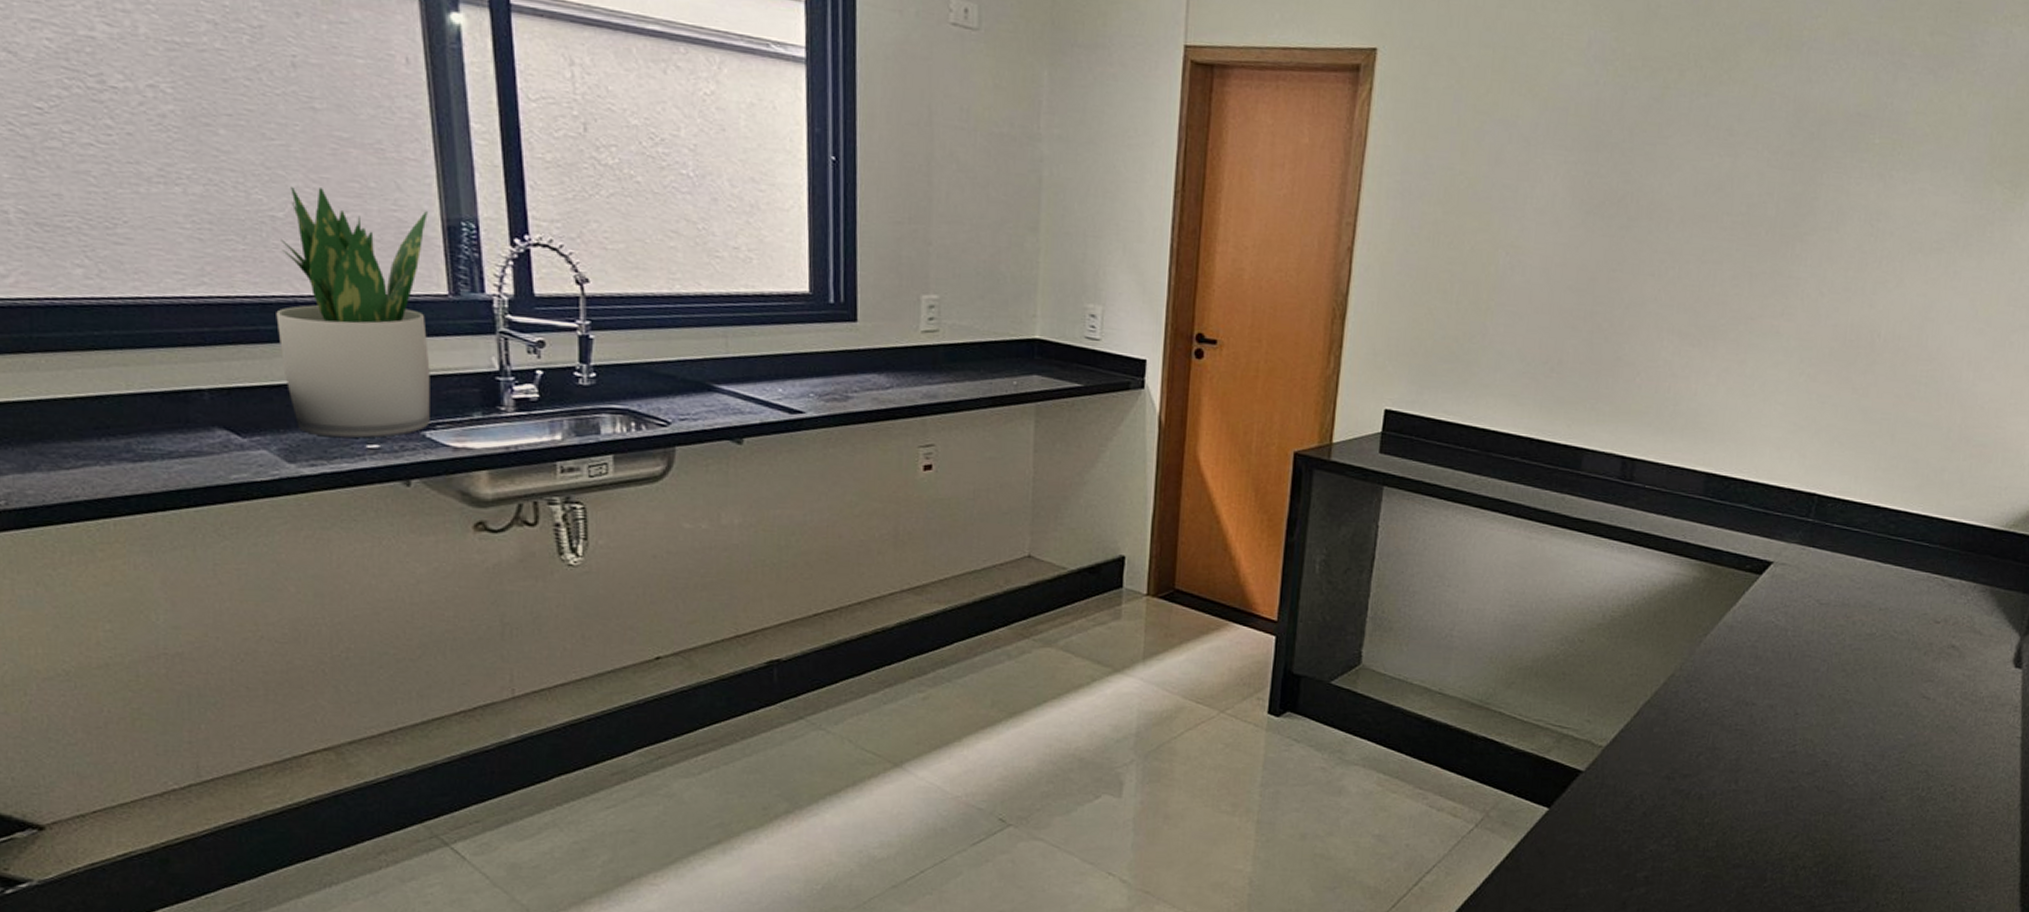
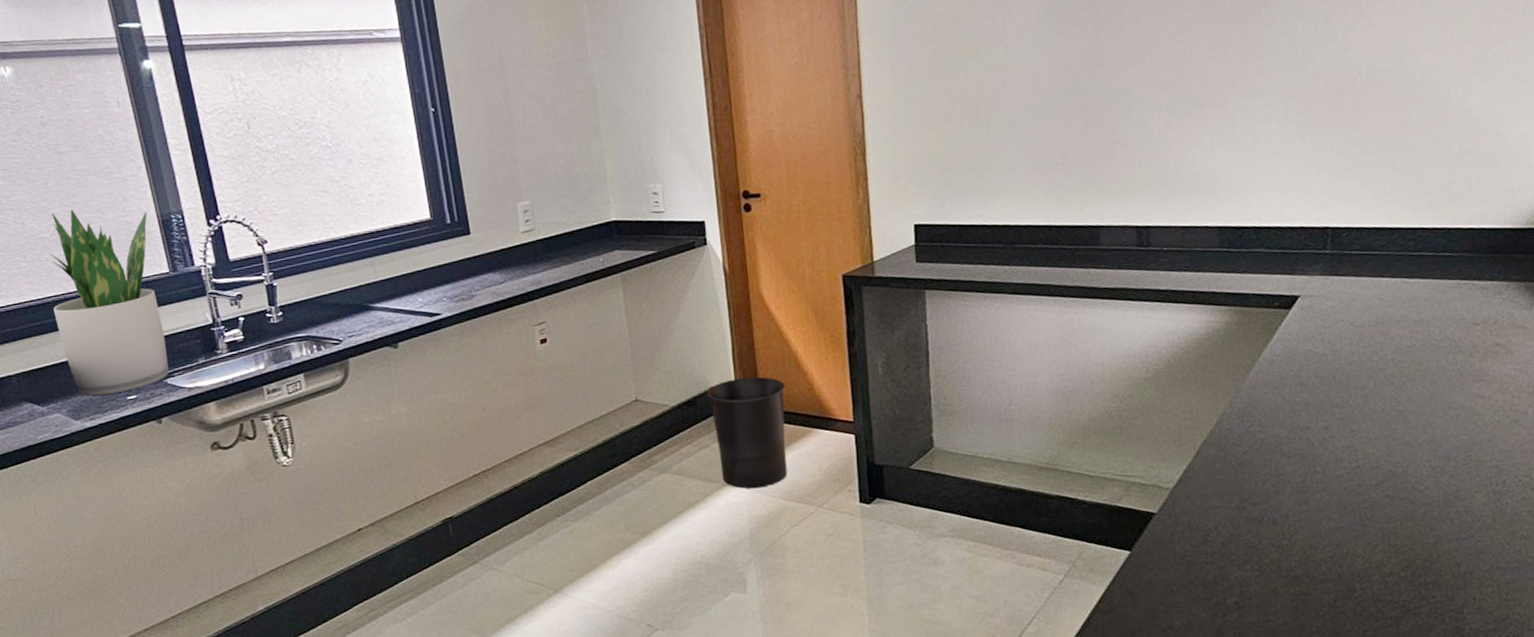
waste bin: none [1115,550,1207,680] -> present [707,376,788,489]

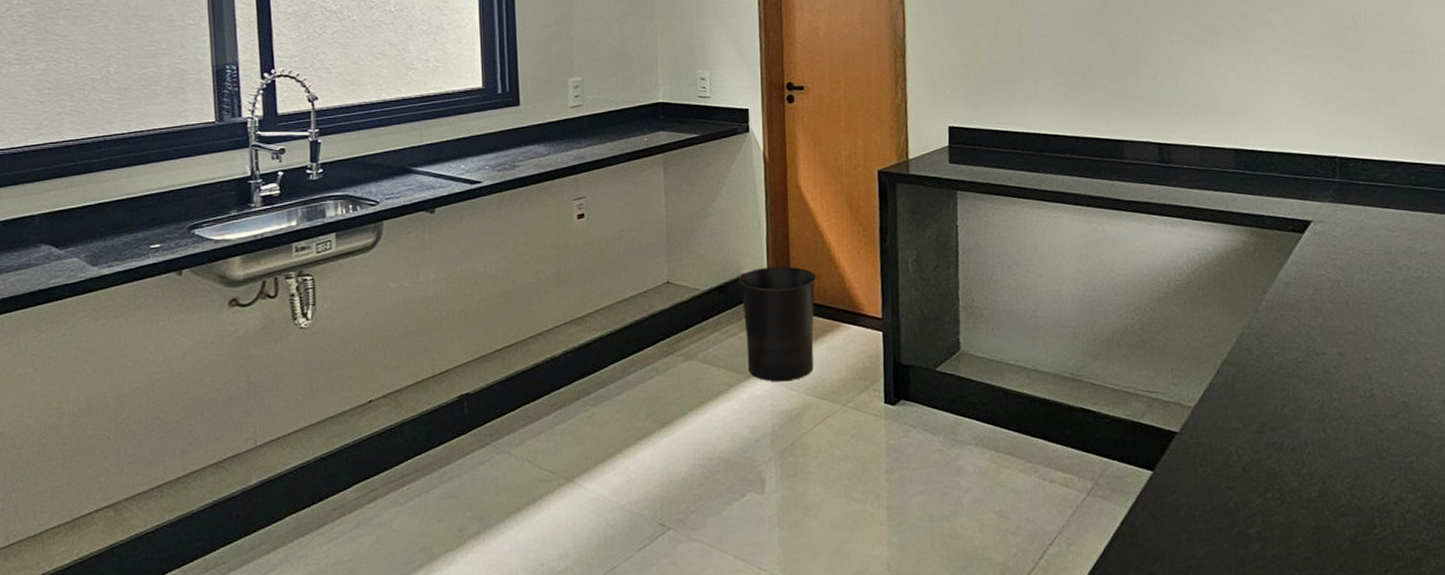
planter: present [49,210,169,396] -> none [90,53,202,243]

